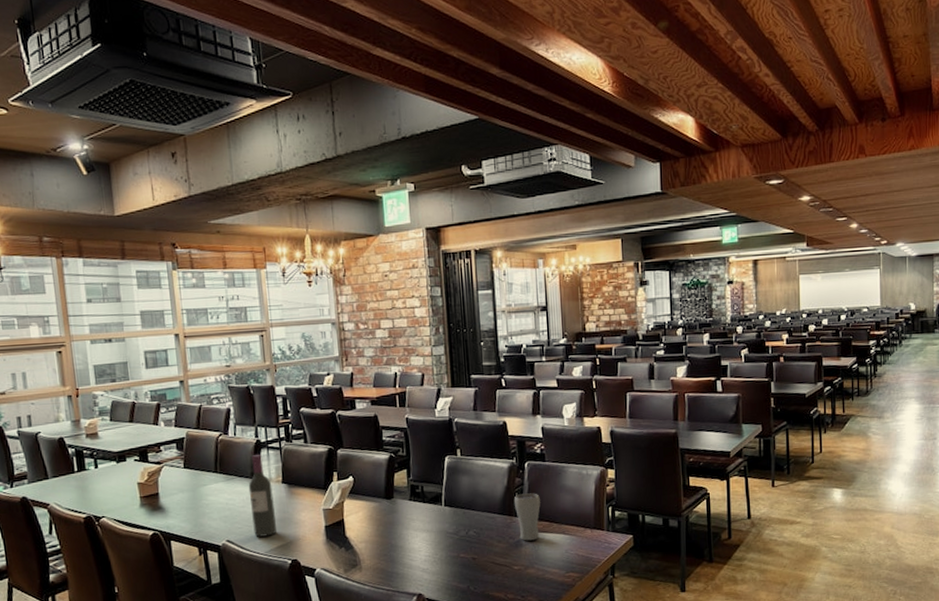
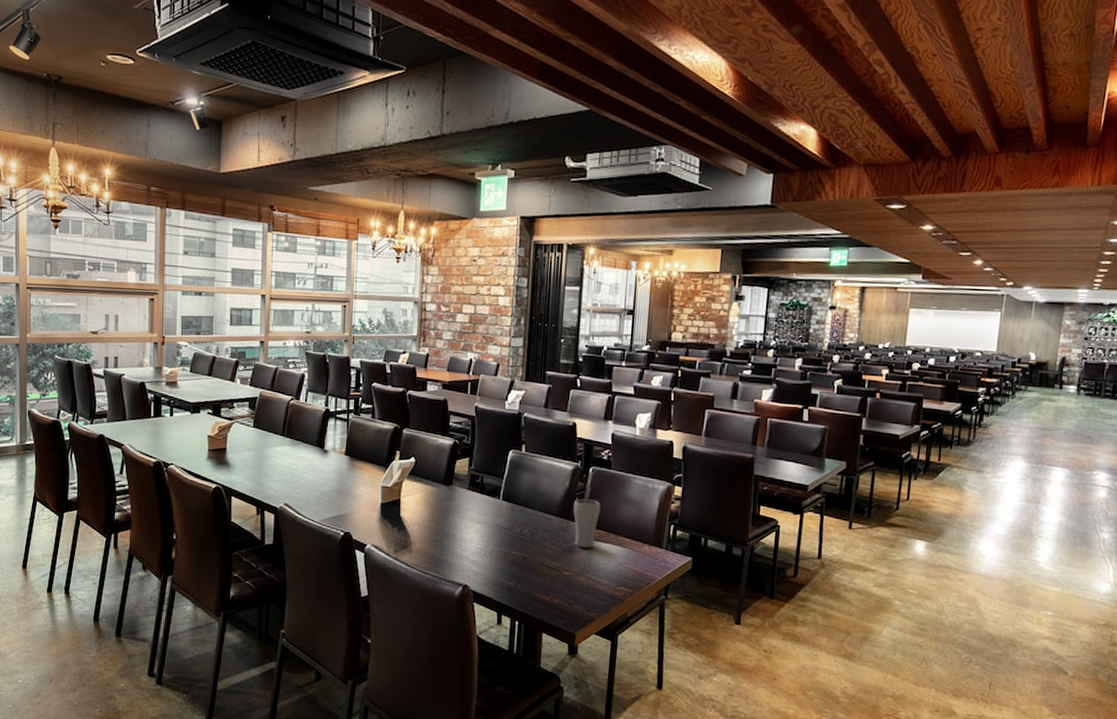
wine bottle: present [248,455,278,537] -> none [311,423,335,506]

